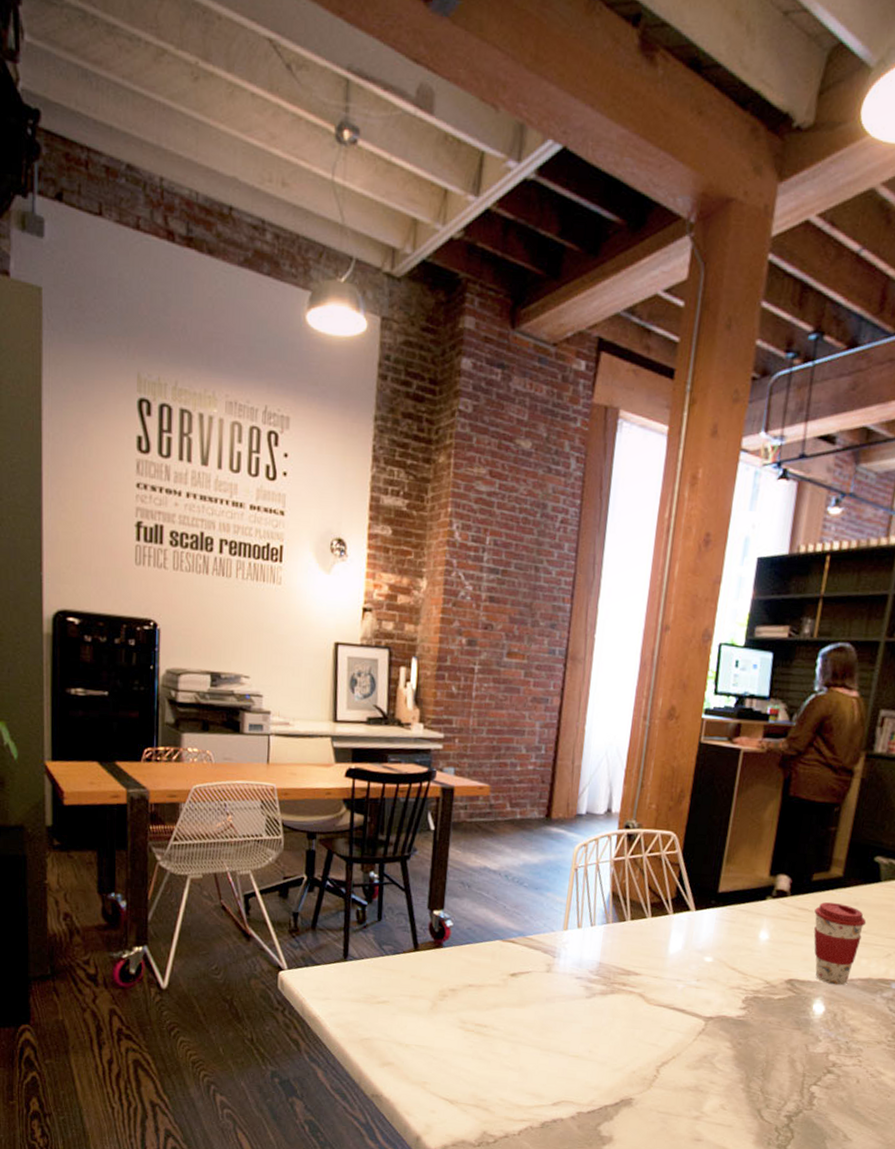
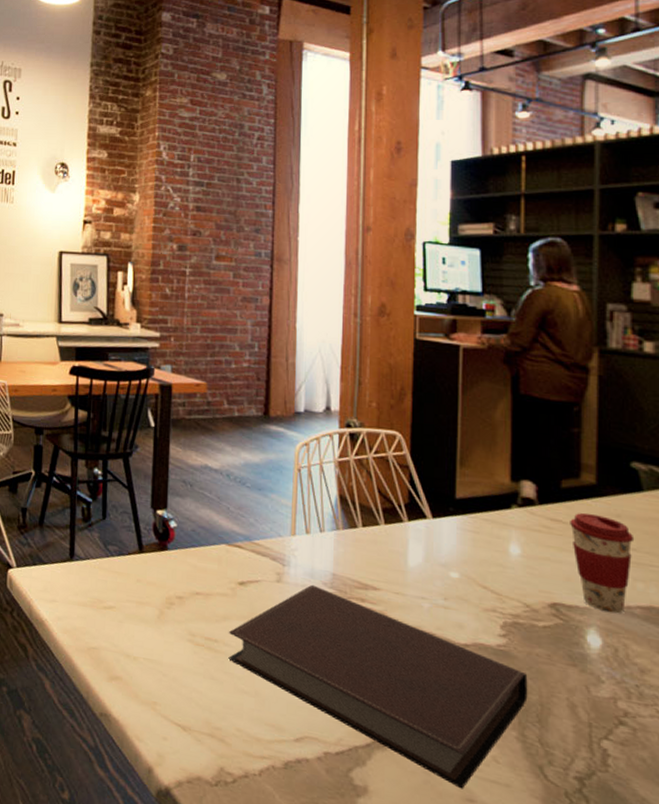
notebook: none [496,973,759,1132] -> present [228,584,528,789]

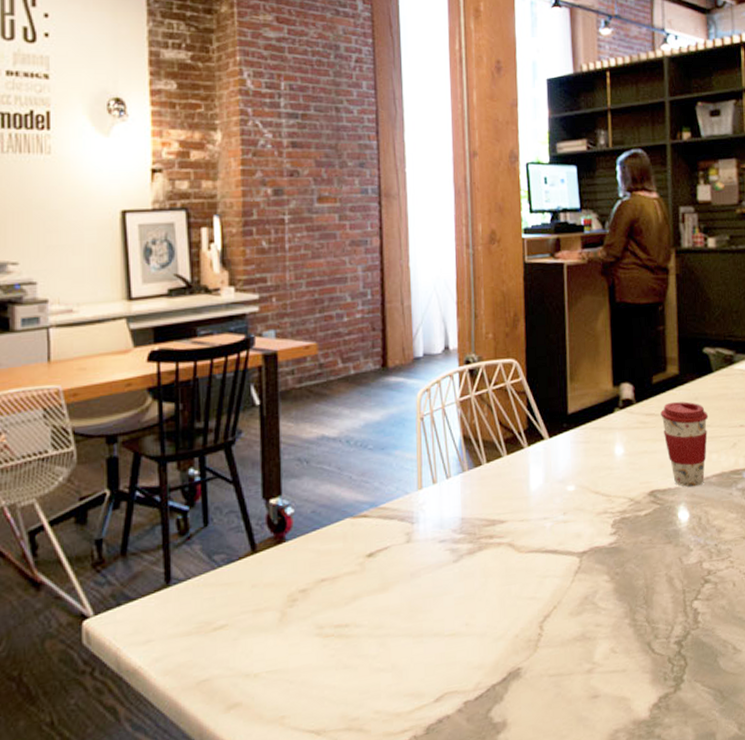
notebook: present [228,584,528,789] -> none [360,535,636,690]

